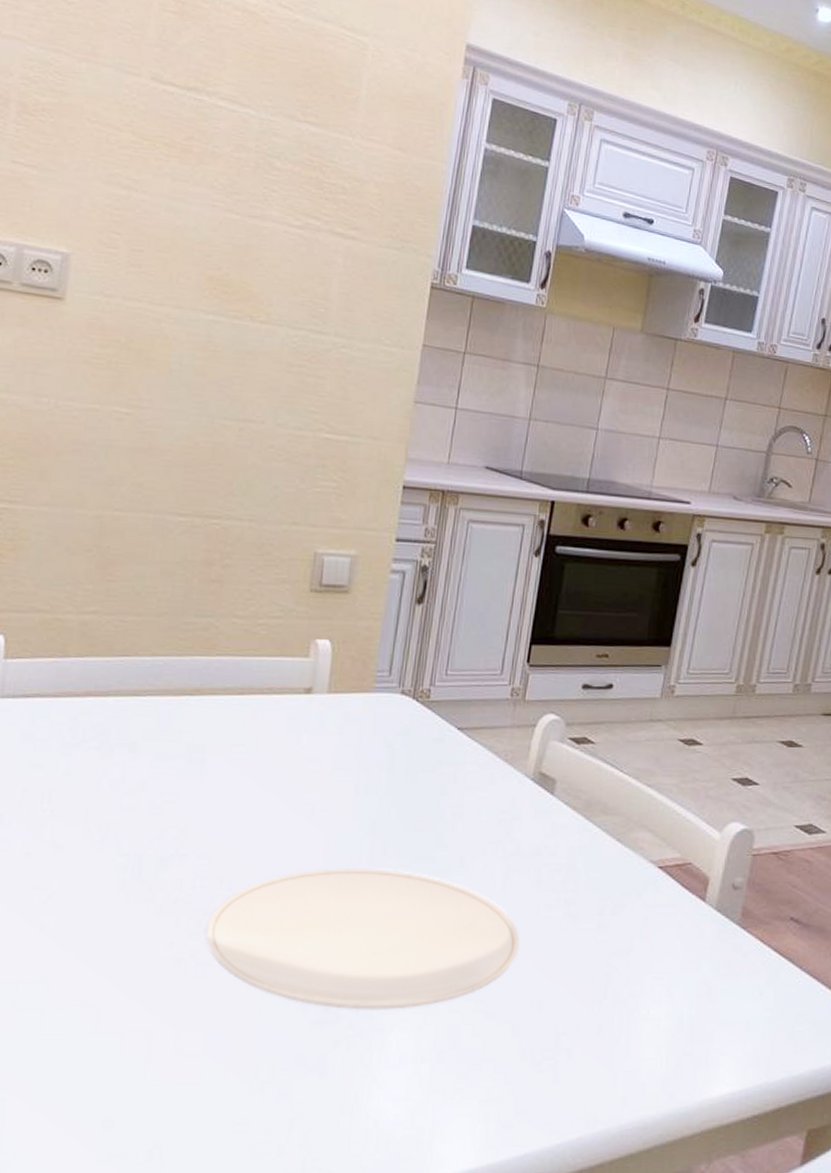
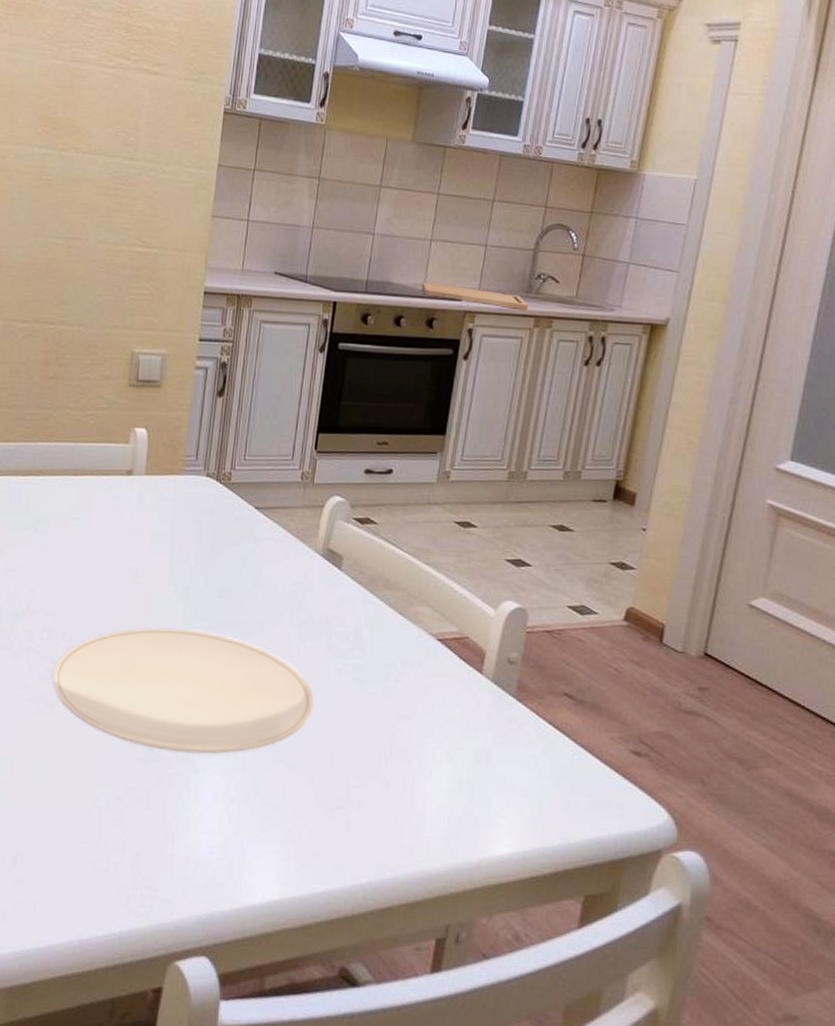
cutting board: none [648,482,761,516] -> present [421,281,529,311]

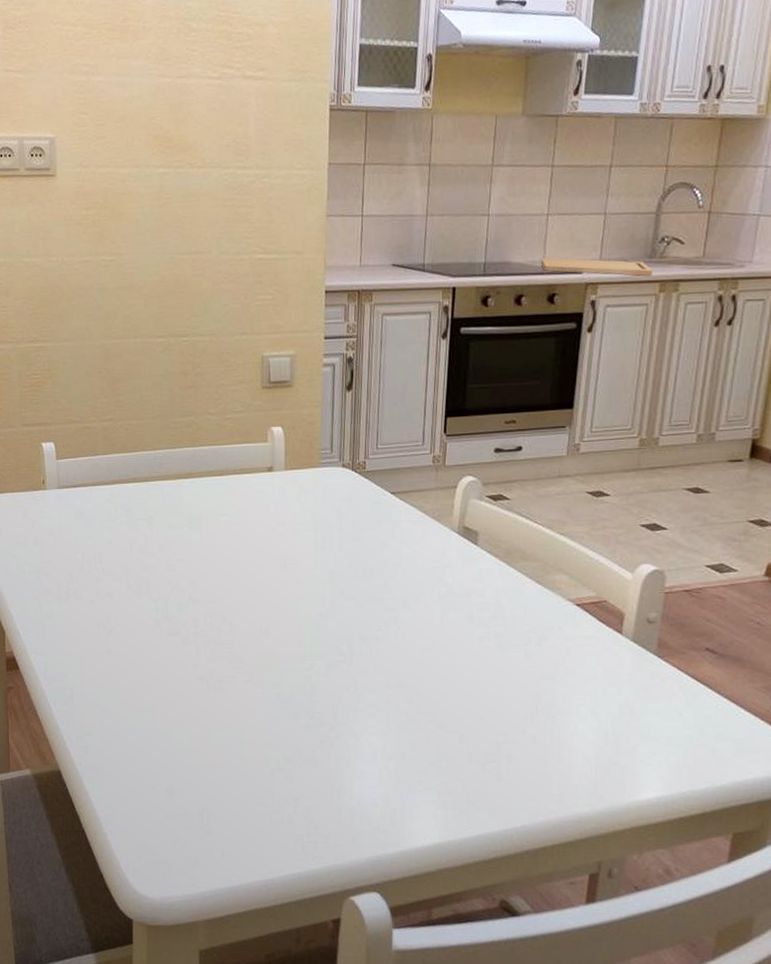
plate: present [52,628,314,754] -> none [218,609,459,719]

